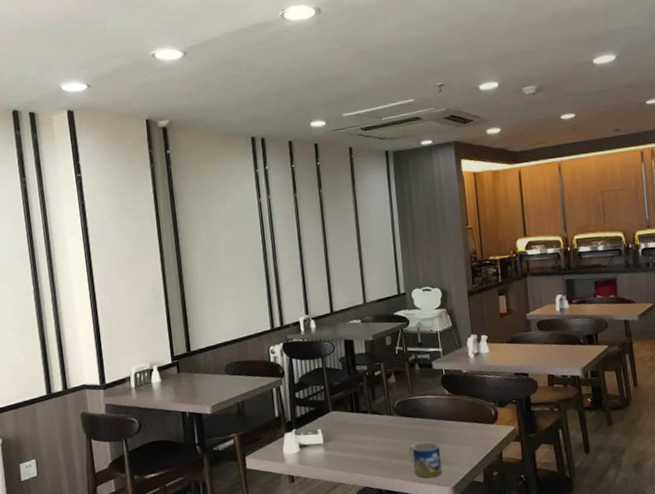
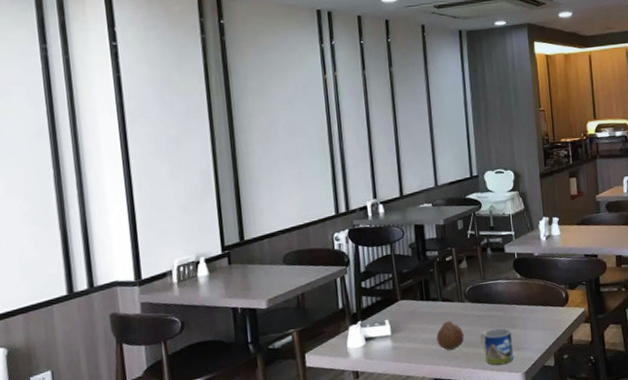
fruit: none [366,433,393,461] -> present [436,321,464,350]

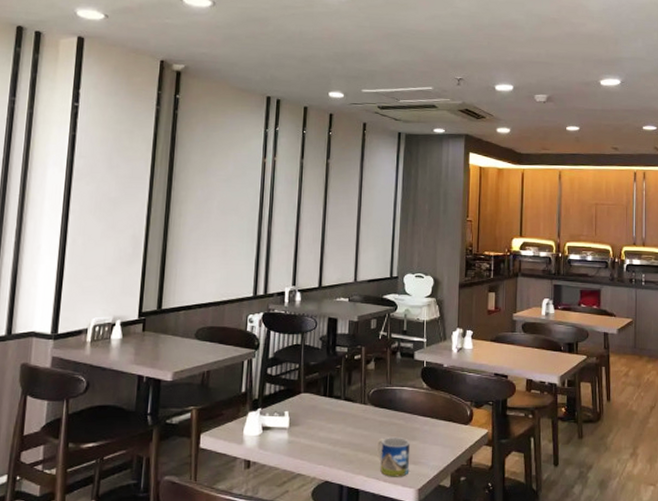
fruit: present [436,321,464,350] -> none [333,422,362,453]

